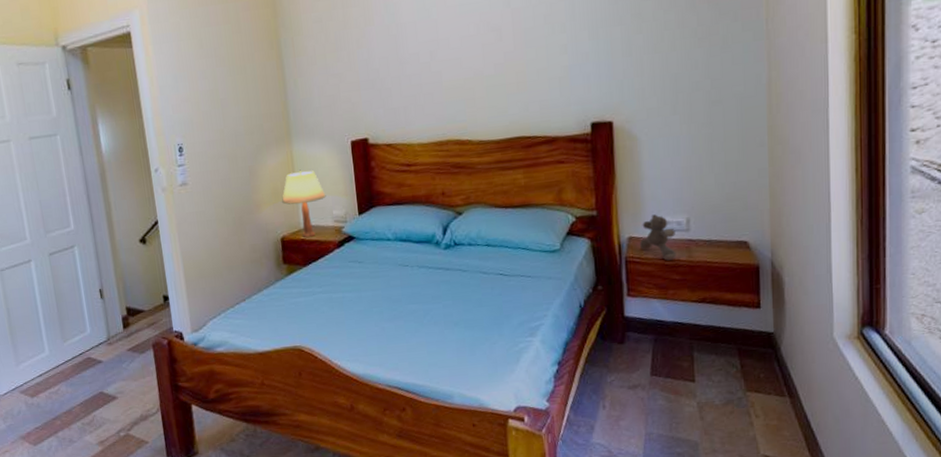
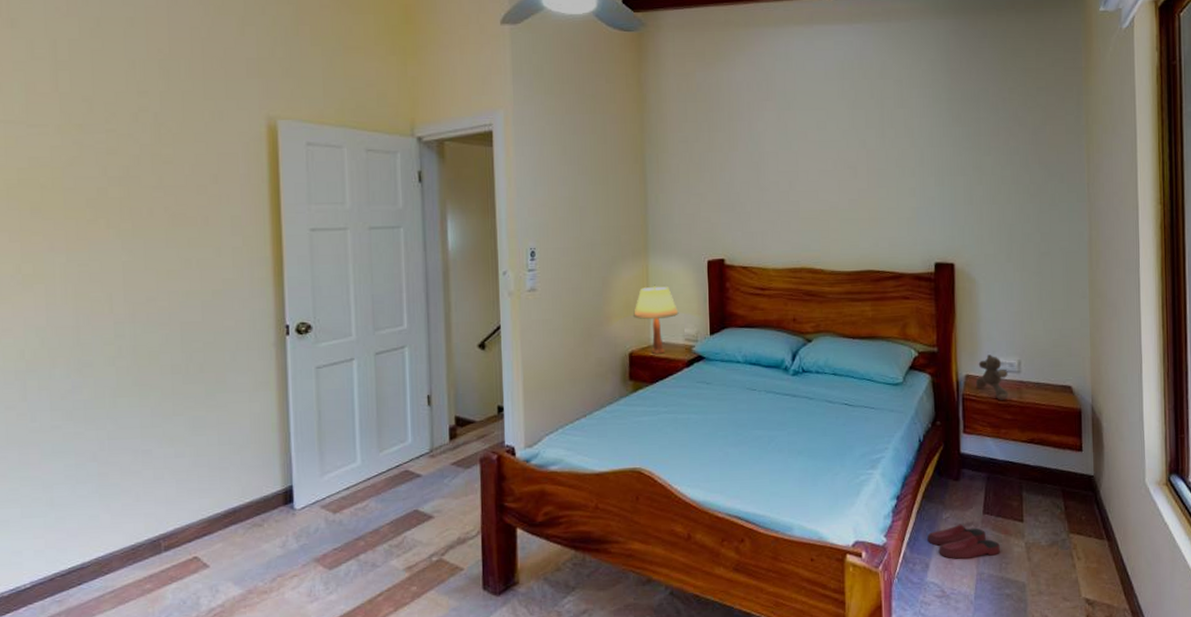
slippers: none [591,386,670,421] -> present [927,524,1000,559]

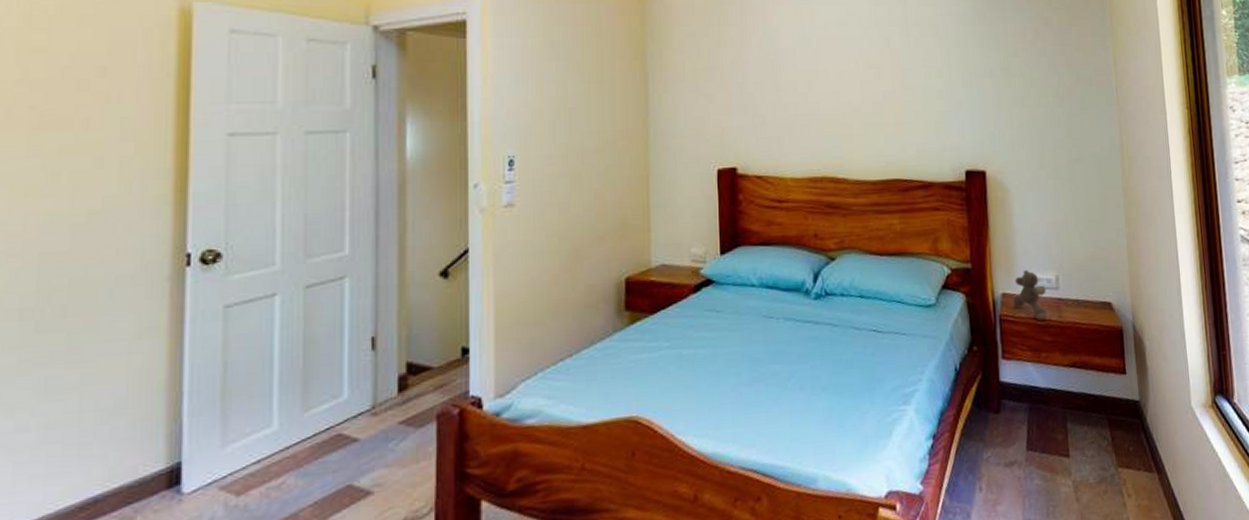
table lamp: present [632,285,679,355] -> none [630,197,684,280]
slippers: present [927,524,1000,559] -> none [968,463,1047,505]

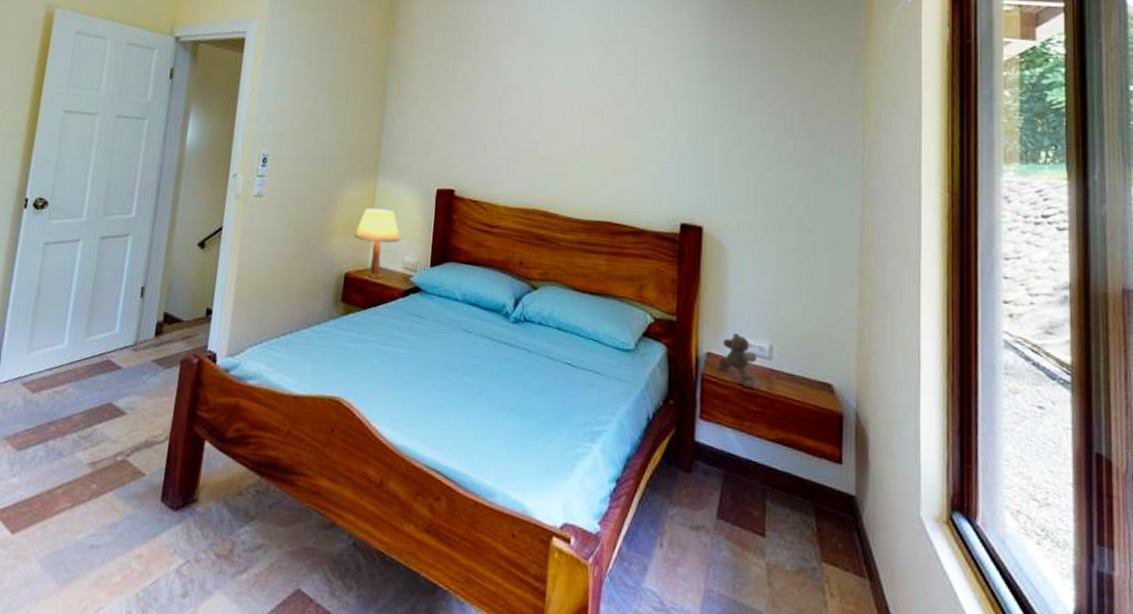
table lamp: none [630,197,684,280] -> present [353,207,401,280]

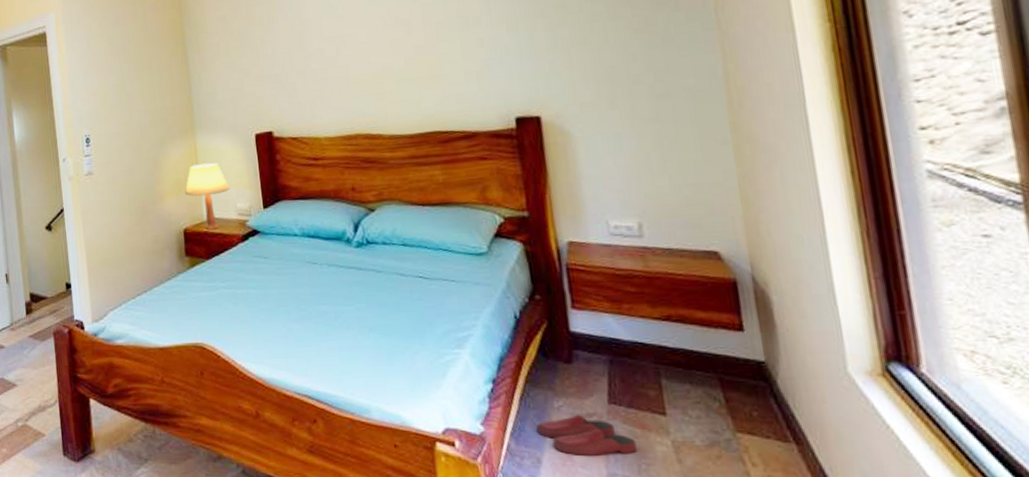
slippers: none [648,525,735,572] -> present [536,414,637,455]
stuffed bear: present [717,333,757,388] -> none [581,217,629,270]

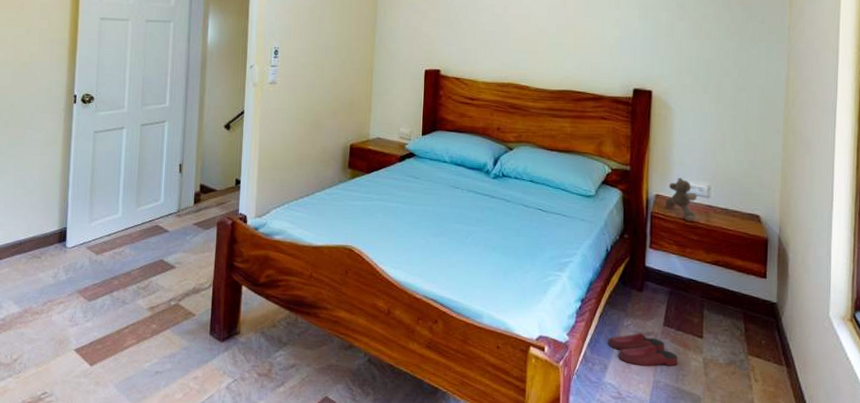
table lamp: present [184,162,230,231] -> none [356,87,396,149]
stuffed bear: none [581,217,629,270] -> present [664,178,697,222]

